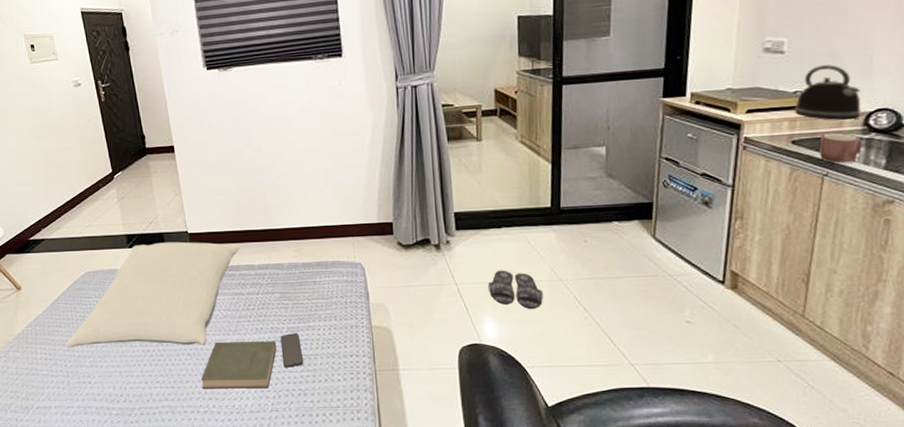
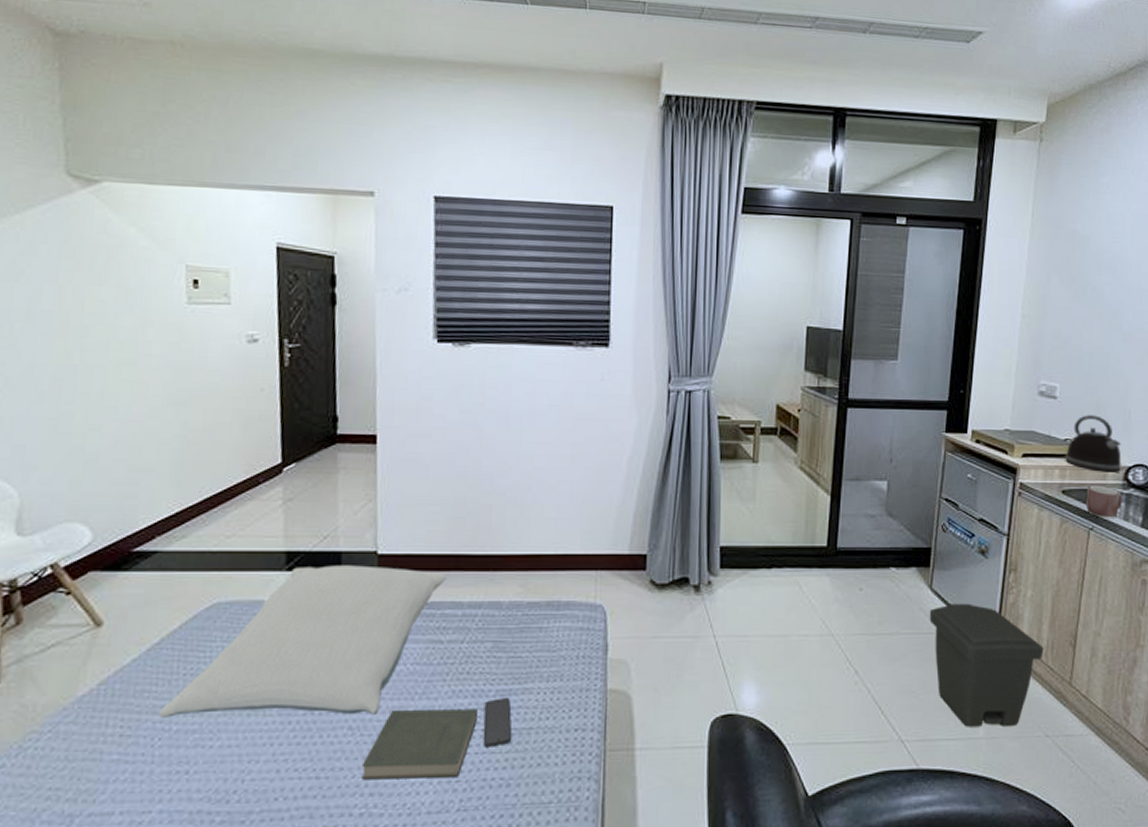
slippers: present [487,270,543,309] -> none [750,620,811,670]
trash can: none [653,249,774,354] -> present [929,603,1044,727]

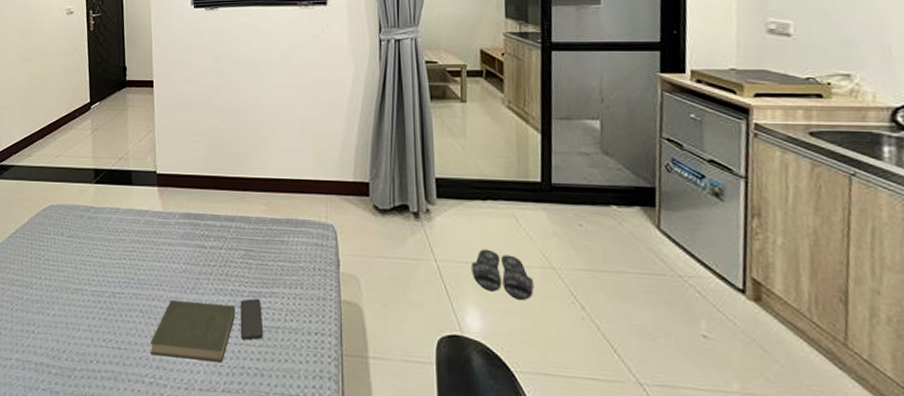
pillow: present [159,565,447,718] -> none [16,181,207,302]
slippers: none [750,620,811,670] -> present [471,249,533,300]
trash can: present [929,603,1044,727] -> none [659,245,806,384]
kettle: present [1065,415,1122,472] -> none [808,52,887,113]
mug: present [1086,485,1123,518] -> none [841,126,892,164]

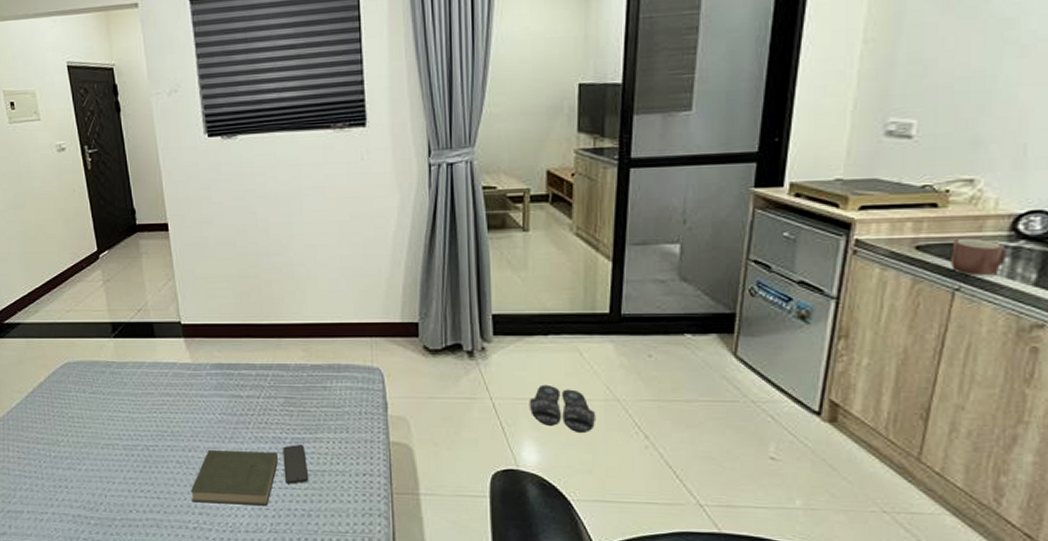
mug: none [841,126,892,164] -> present [951,238,1008,276]

